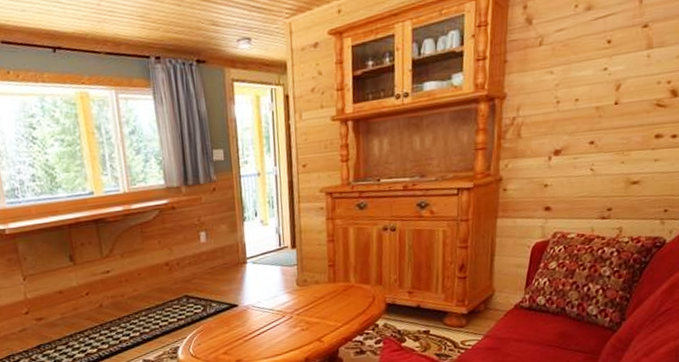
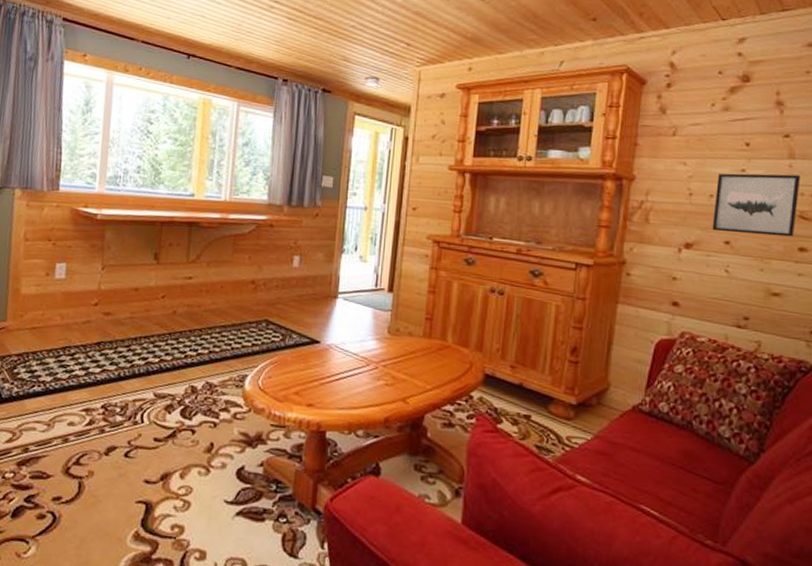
wall art: none [578,64,658,134] -> present [712,173,800,237]

